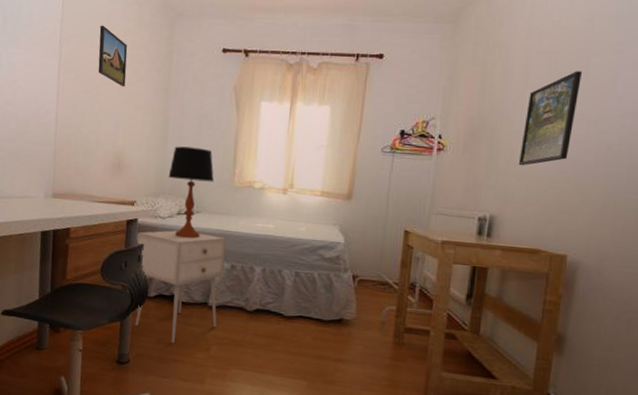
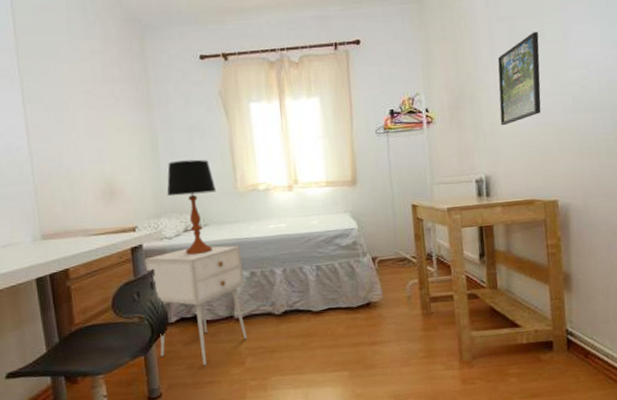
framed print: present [98,25,128,87] -> none [62,48,102,110]

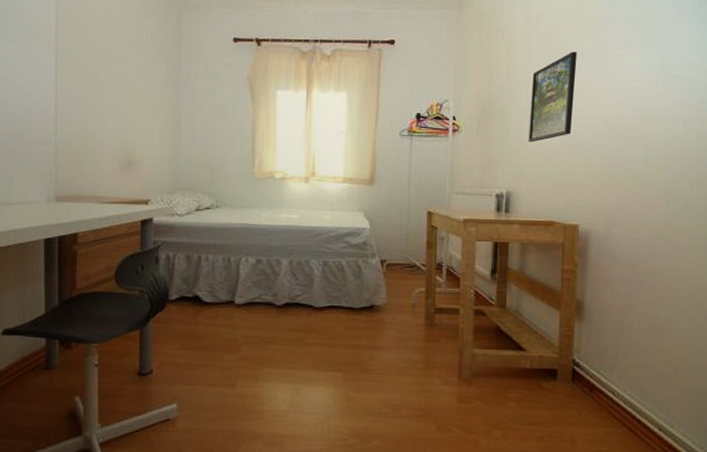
nightstand: present [144,245,247,366] -> none [153,228,250,348]
table lamp: present [167,159,216,255] -> none [183,139,232,235]

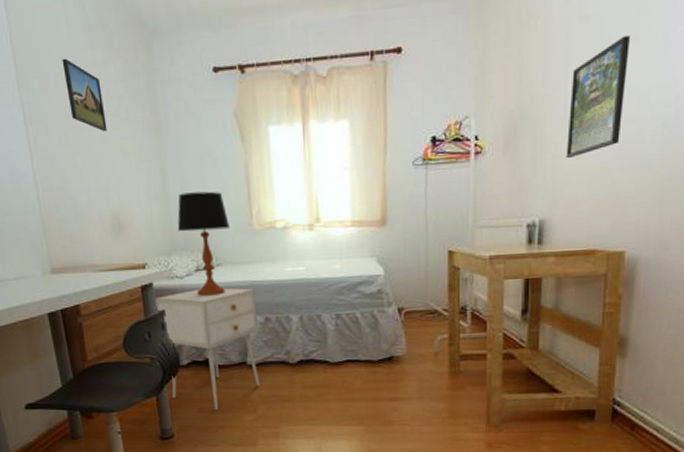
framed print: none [99,16,132,80] -> present [62,58,107,132]
nightstand: none [153,228,250,348] -> present [155,287,260,411]
table lamp: none [183,139,232,235] -> present [177,191,230,296]

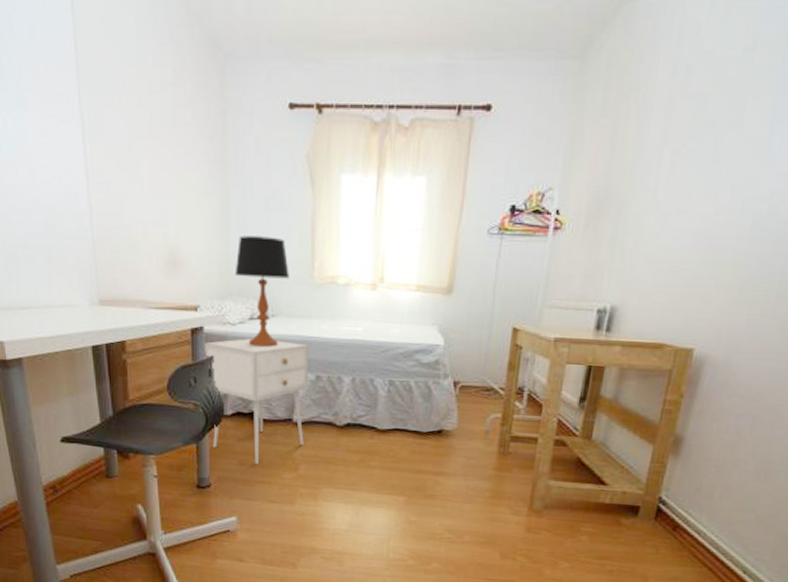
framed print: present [62,58,107,132] -> none [128,74,170,161]
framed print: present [566,35,631,159] -> none [647,120,735,246]

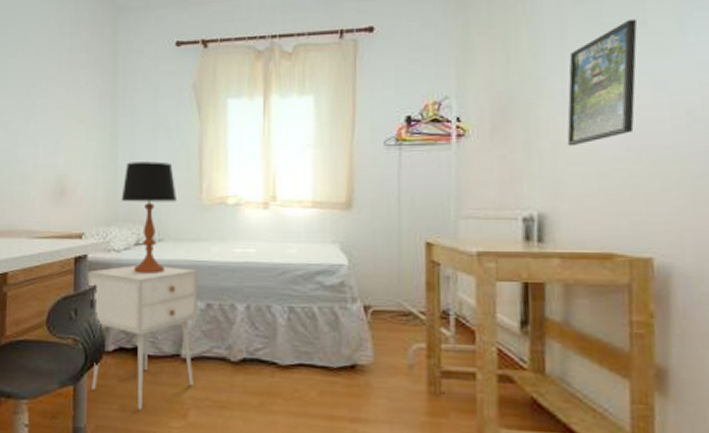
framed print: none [647,120,735,246] -> present [567,19,638,147]

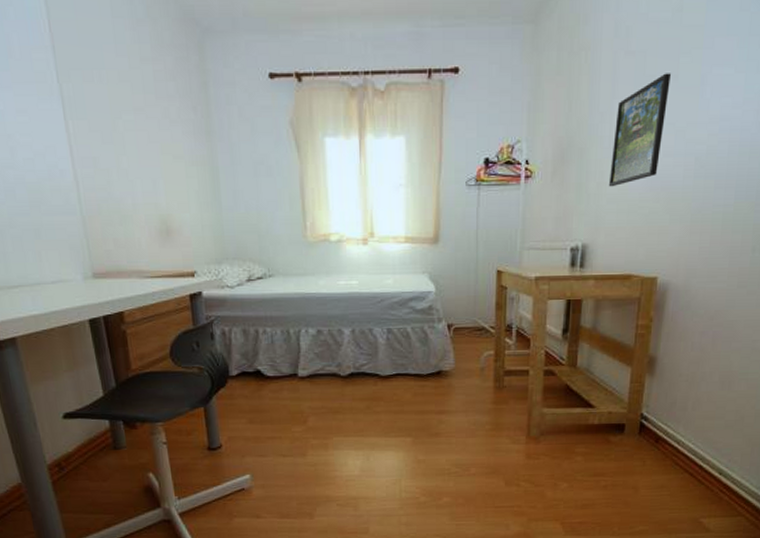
nightstand: present [87,265,198,411] -> none [204,299,311,421]
table lamp: present [121,161,177,274] -> none [229,200,283,307]

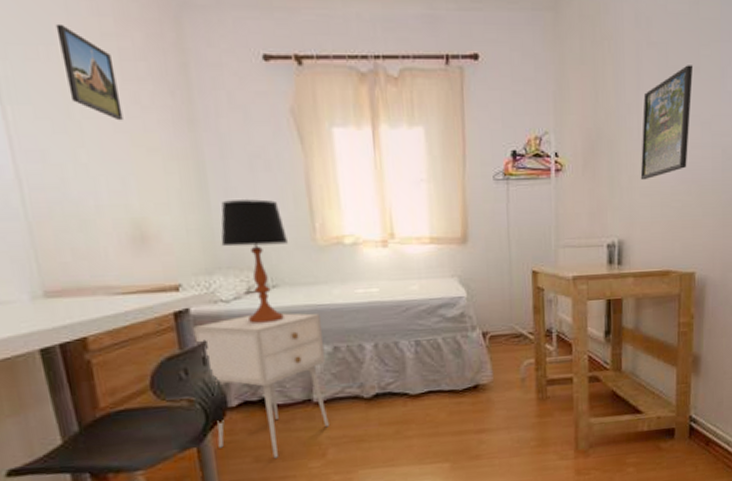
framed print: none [106,51,156,133] -> present [55,23,123,121]
nightstand: none [204,299,311,421] -> present [193,312,329,459]
table lamp: none [229,200,283,307] -> present [221,199,288,323]

